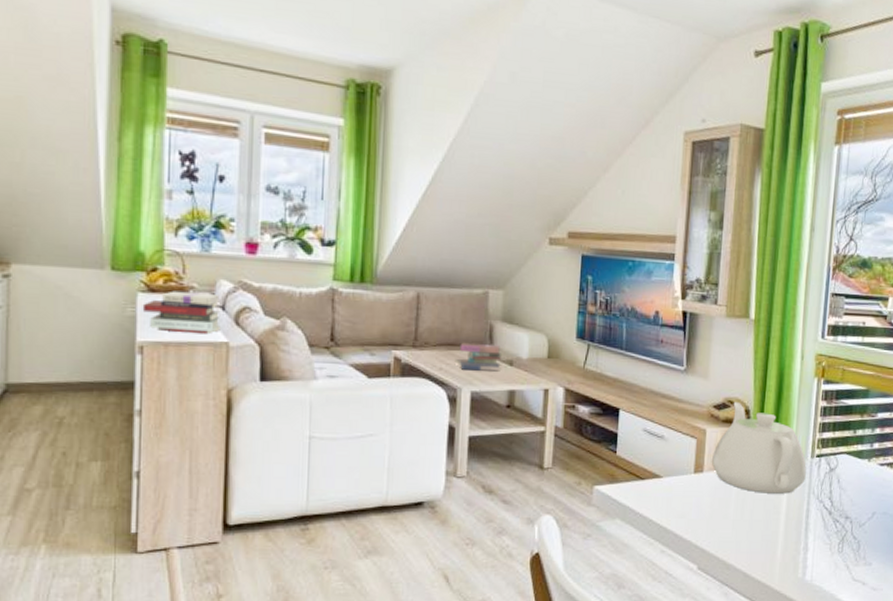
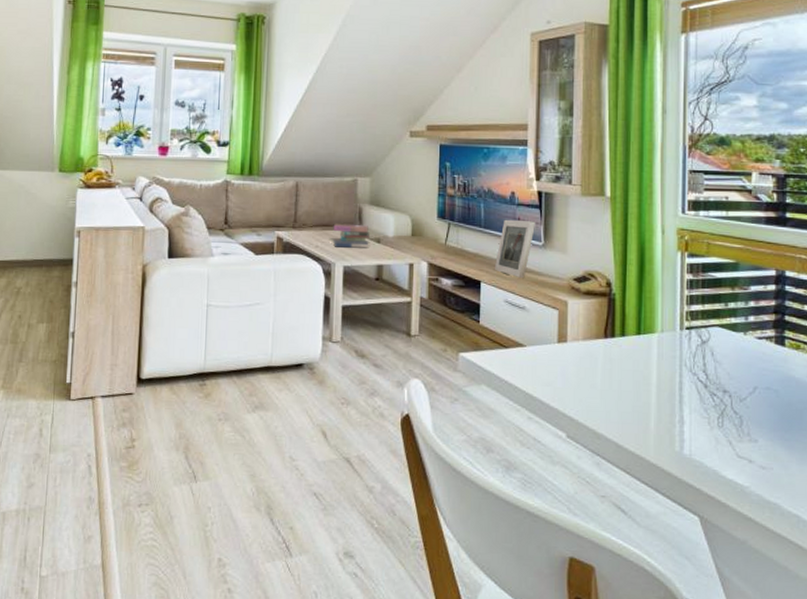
books: present [142,291,221,335] -> none [80,186,138,221]
picture frame: none [633,341,679,406] -> present [494,219,536,279]
teapot: present [711,402,807,494] -> none [574,275,676,365]

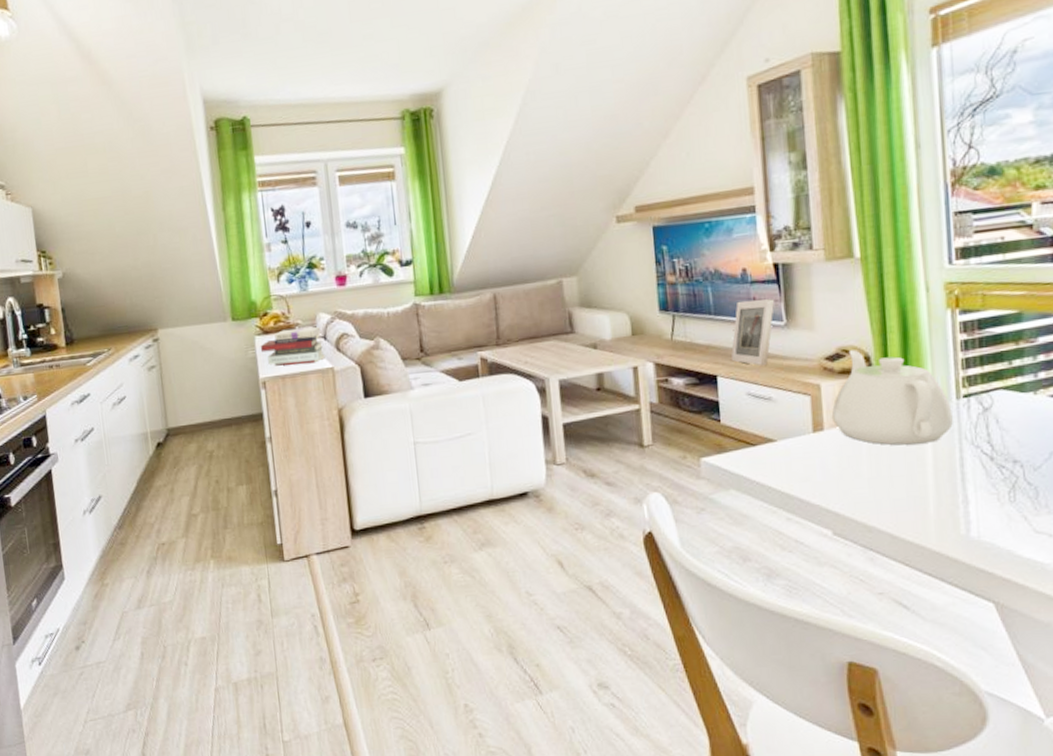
books: none [80,186,138,221] -> present [260,327,325,366]
books: present [329,223,370,248] -> none [538,330,585,360]
teapot: none [574,275,676,365] -> present [831,350,953,446]

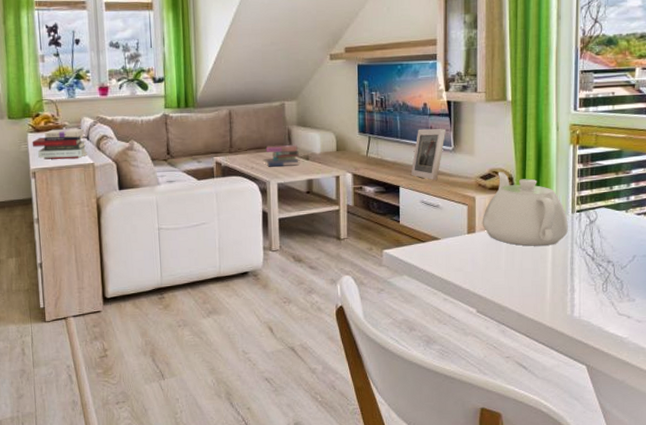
books: none [538,330,585,360] -> present [262,144,299,167]

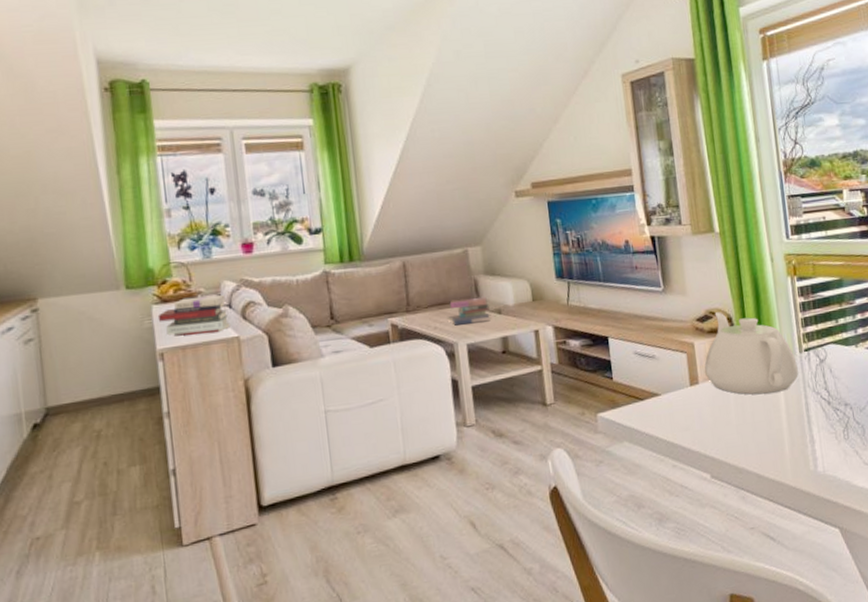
picture frame: present [410,128,447,181] -> none [619,267,654,328]

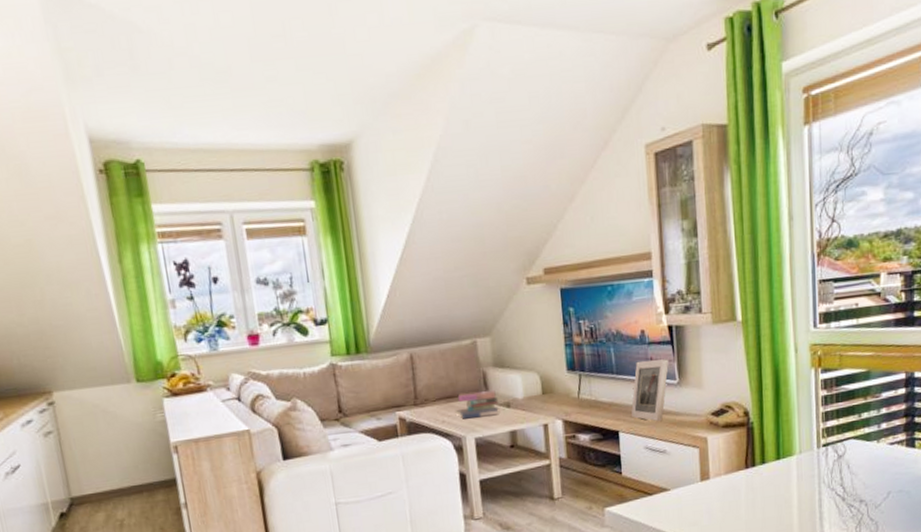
books: present [157,295,230,336] -> none [169,388,240,429]
picture frame: none [619,267,654,328] -> present [630,359,669,422]
teapot: present [704,312,799,395] -> none [716,405,814,491]

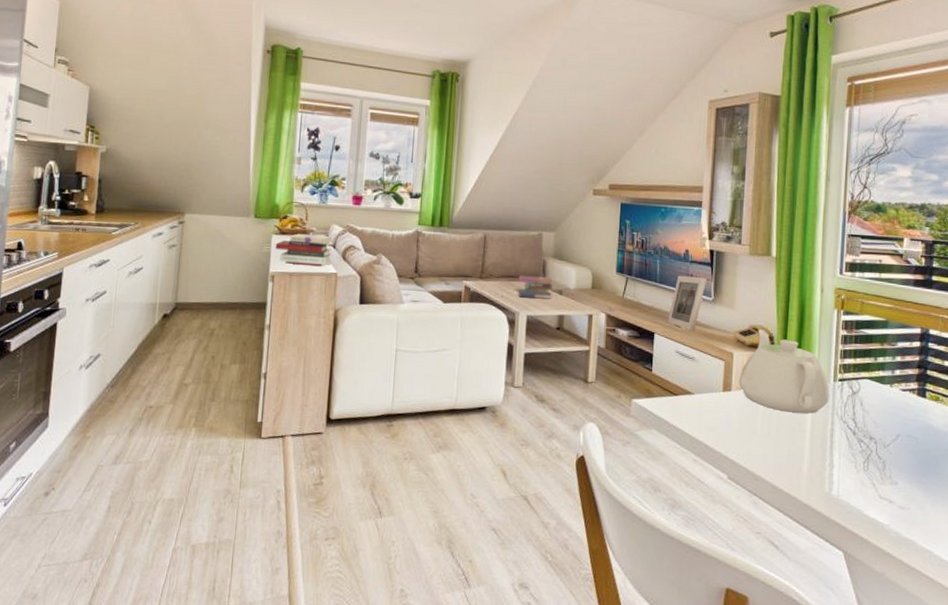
books: none [169,388,240,429] -> present [275,233,332,267]
teapot: none [716,405,814,491] -> present [738,329,829,414]

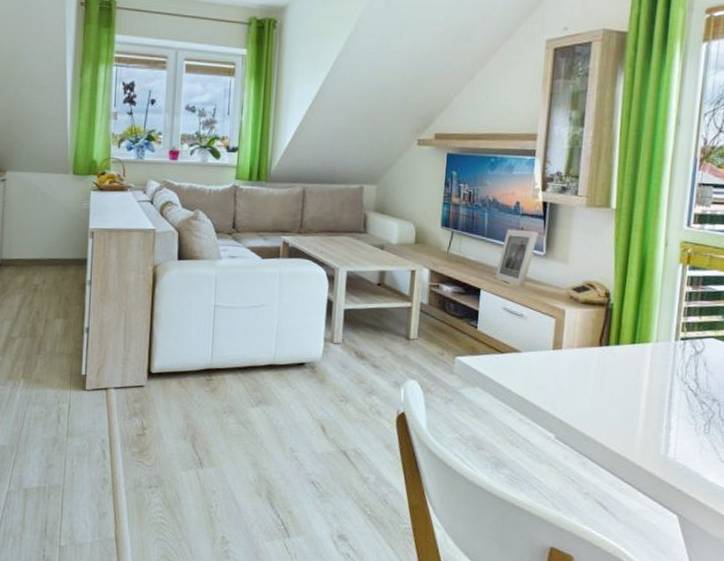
books: present [275,233,332,267] -> none [94,189,149,223]
books: present [513,275,552,299] -> none [333,229,374,255]
teapot: present [738,329,829,414] -> none [570,285,670,374]

